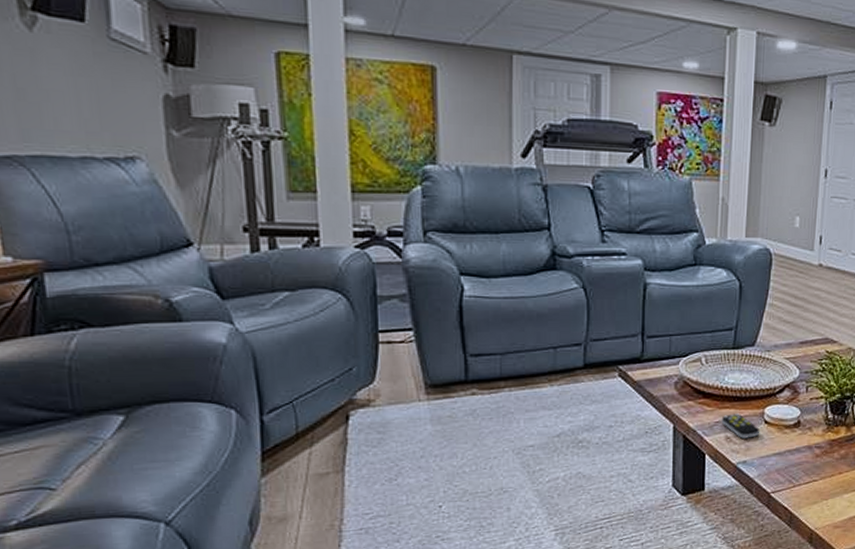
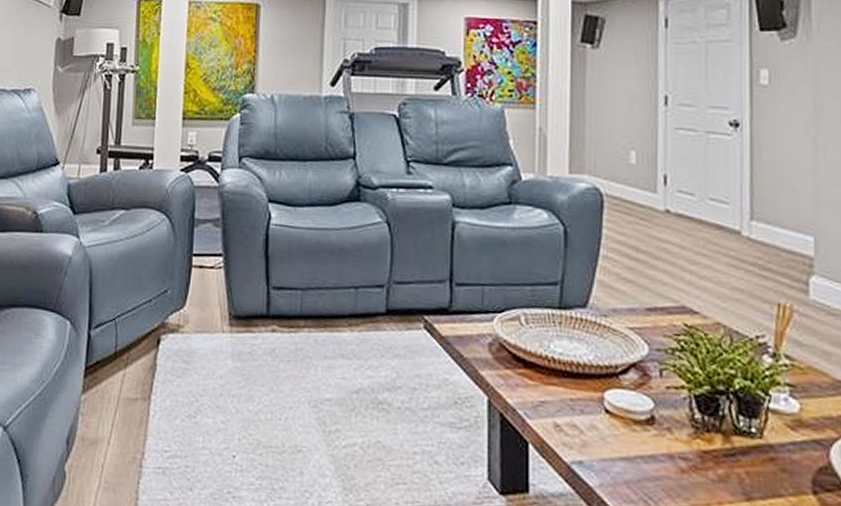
remote control: present [721,413,760,439] -> none [547,393,600,430]

